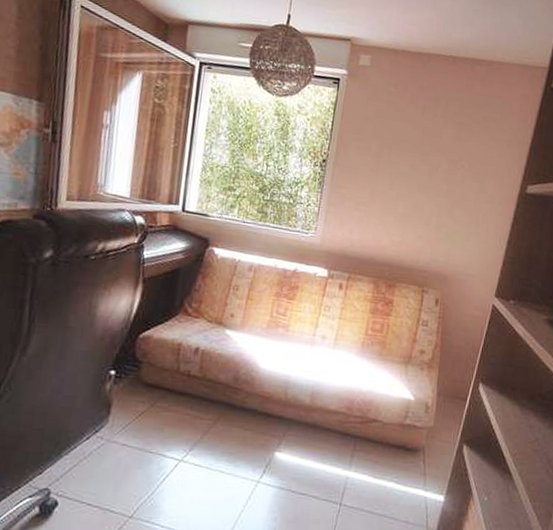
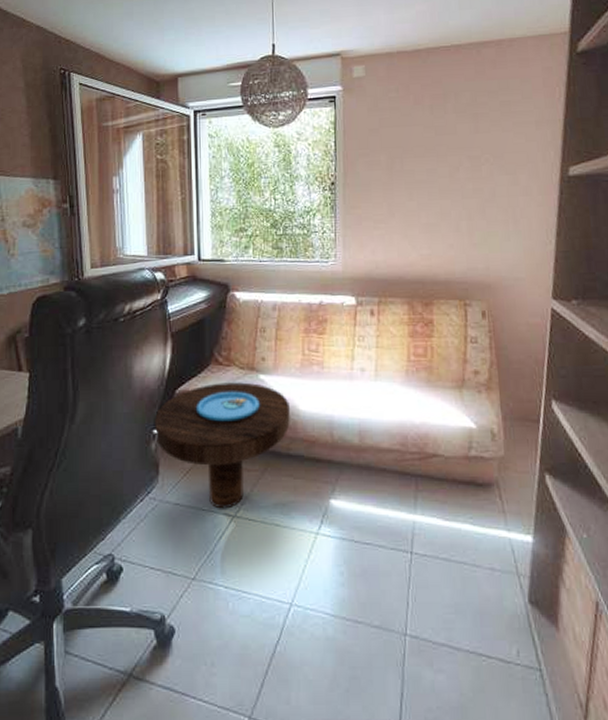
side table: none [111,332,251,453] -> present [155,382,290,509]

